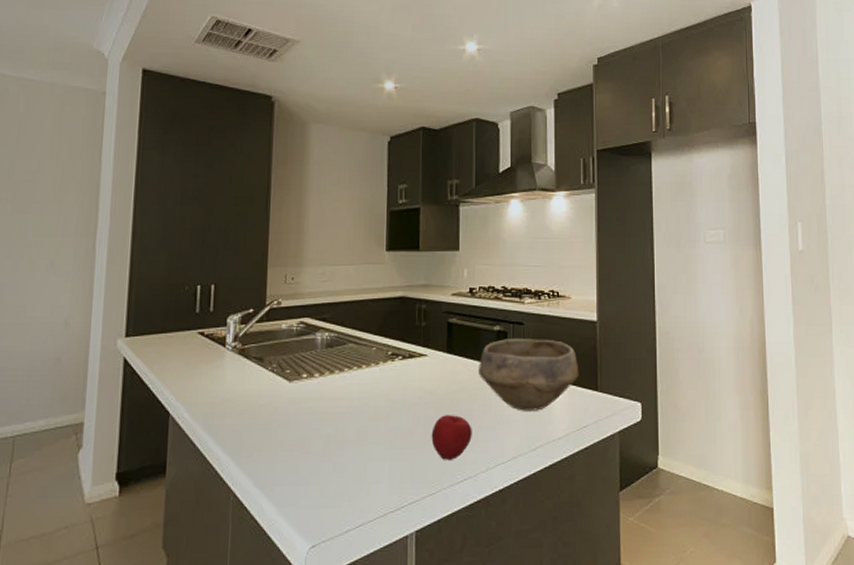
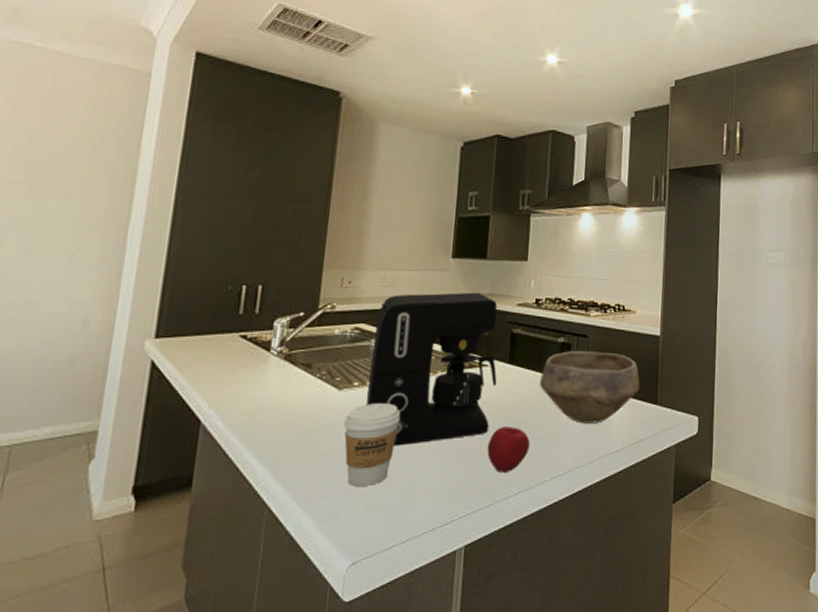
coffee cup: none [296,394,348,473] -> present [344,404,401,486]
coffee maker: none [314,284,437,435] -> present [366,292,498,446]

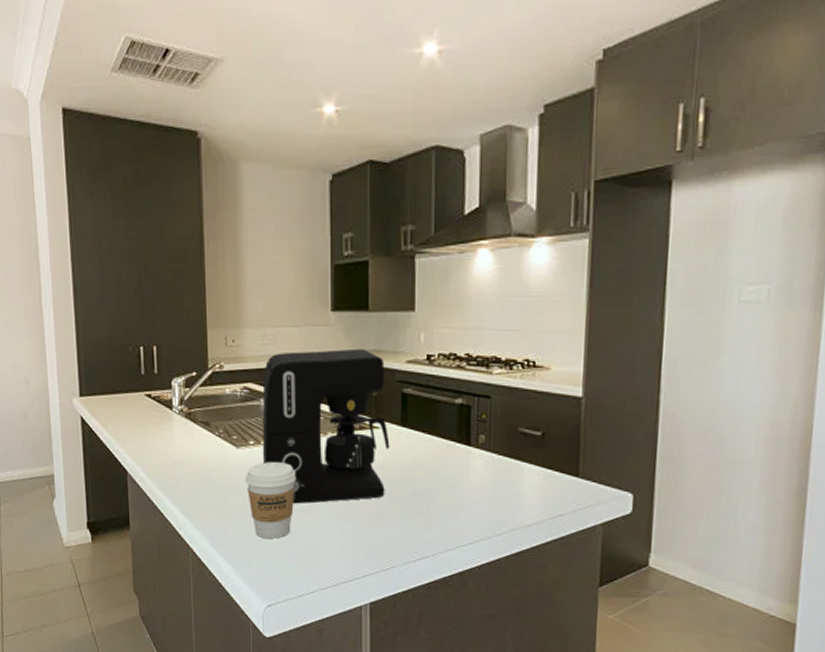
apple: present [487,427,530,474] -> none [385,491,430,539]
bowl: present [540,351,640,424] -> none [437,413,557,494]

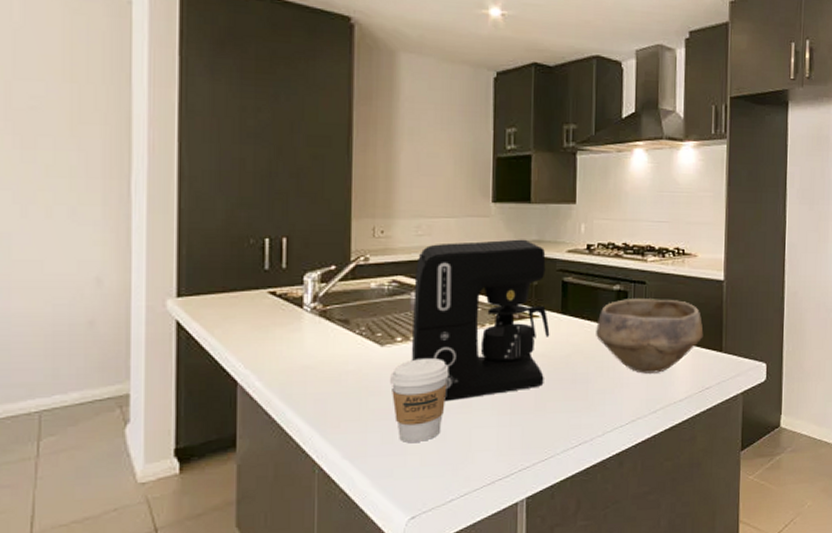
bowl: none [437,413,557,494] -> present [596,299,704,374]

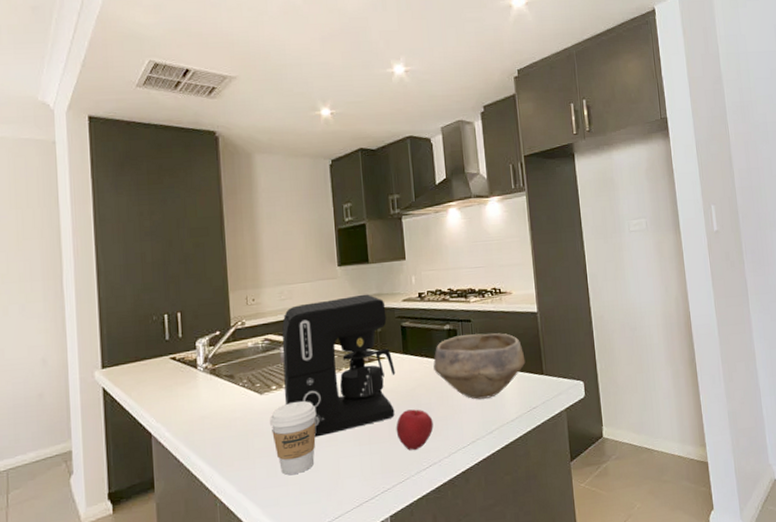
apple: none [543,378,588,426] -> present [396,409,433,451]

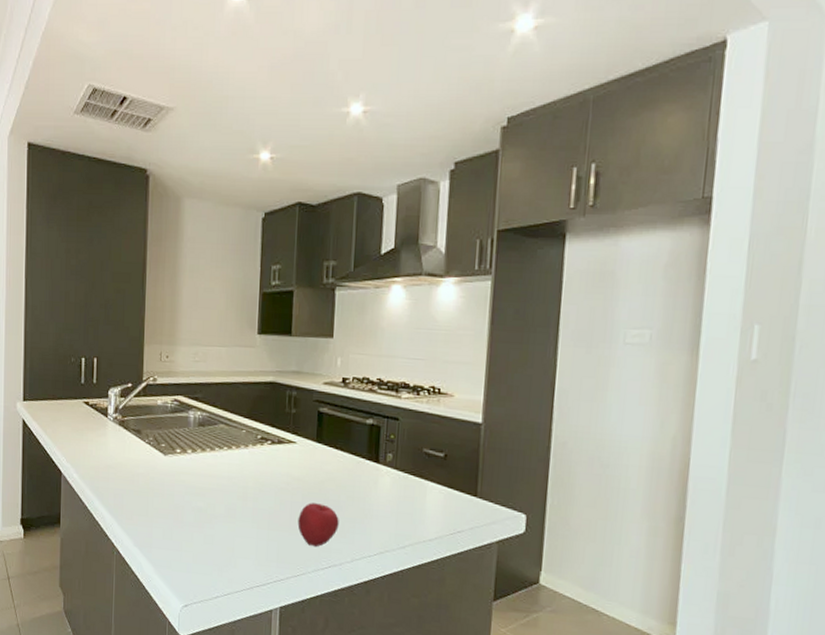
coffee cup: present [270,401,317,475] -> none [171,469,218,542]
coffee maker: present [282,294,396,438] -> none [187,369,305,510]
bowl: present [433,333,526,400] -> none [348,433,458,510]

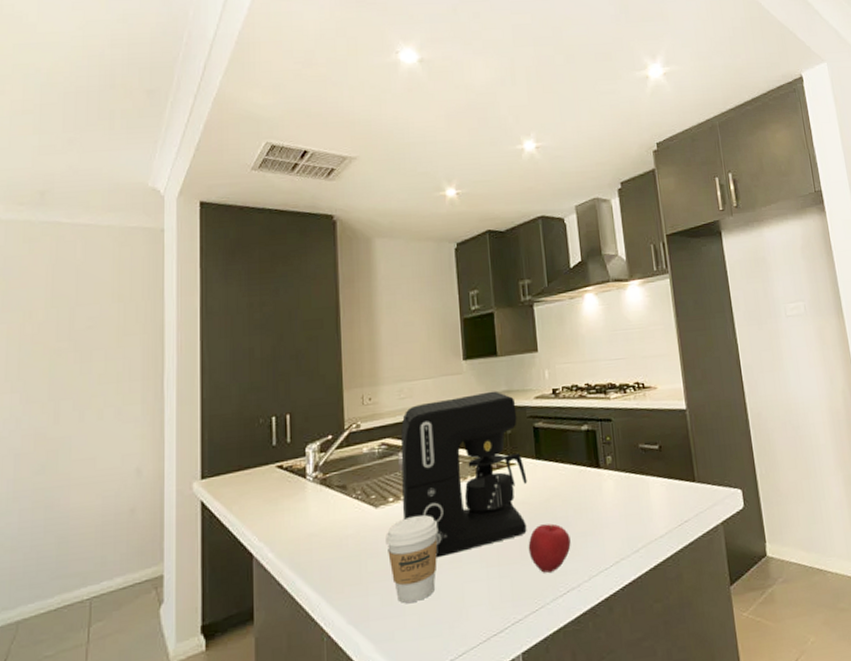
coffee cup: none [171,469,218,542] -> present [385,515,439,603]
coffee maker: none [187,369,305,510] -> present [400,391,528,558]

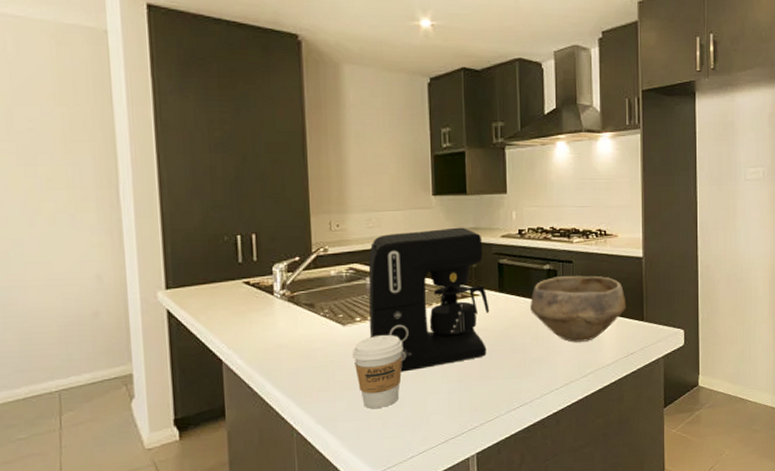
apple: present [528,523,571,574] -> none [487,349,526,391]
bowl: none [570,433,675,512] -> present [530,276,626,342]

